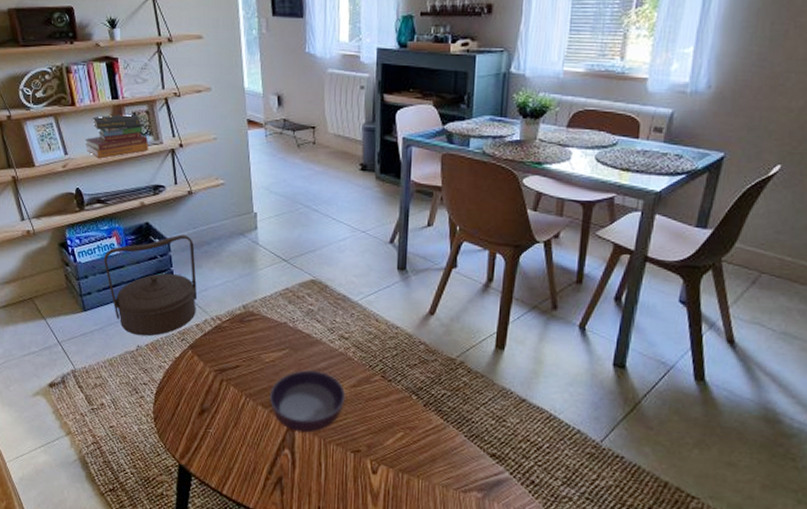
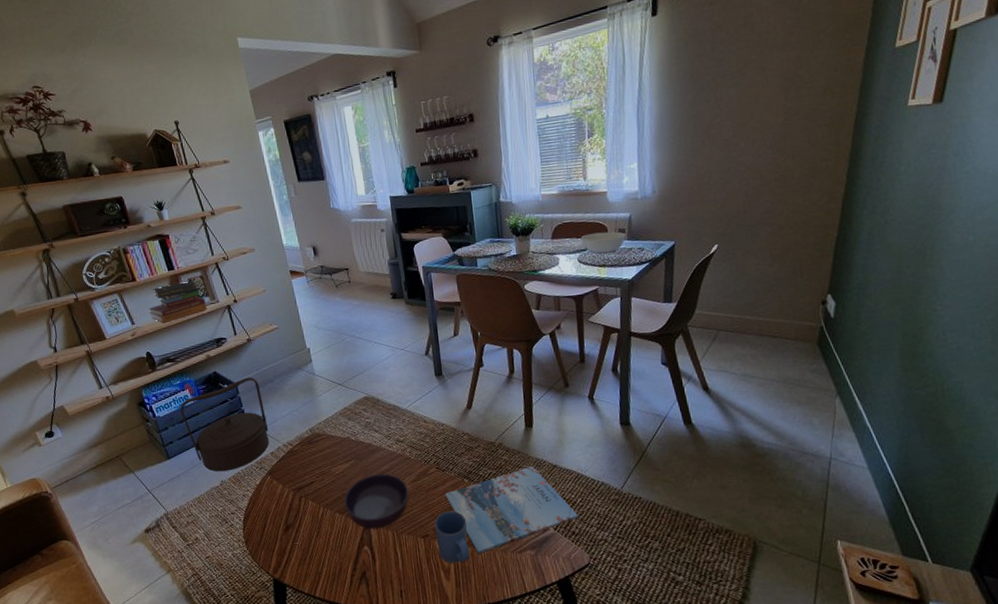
mug: none [368,427,407,490] -> present [434,510,470,564]
magazine: none [386,395,542,484] -> present [444,466,578,554]
bowl: none [603,127,662,156] -> present [580,231,626,255]

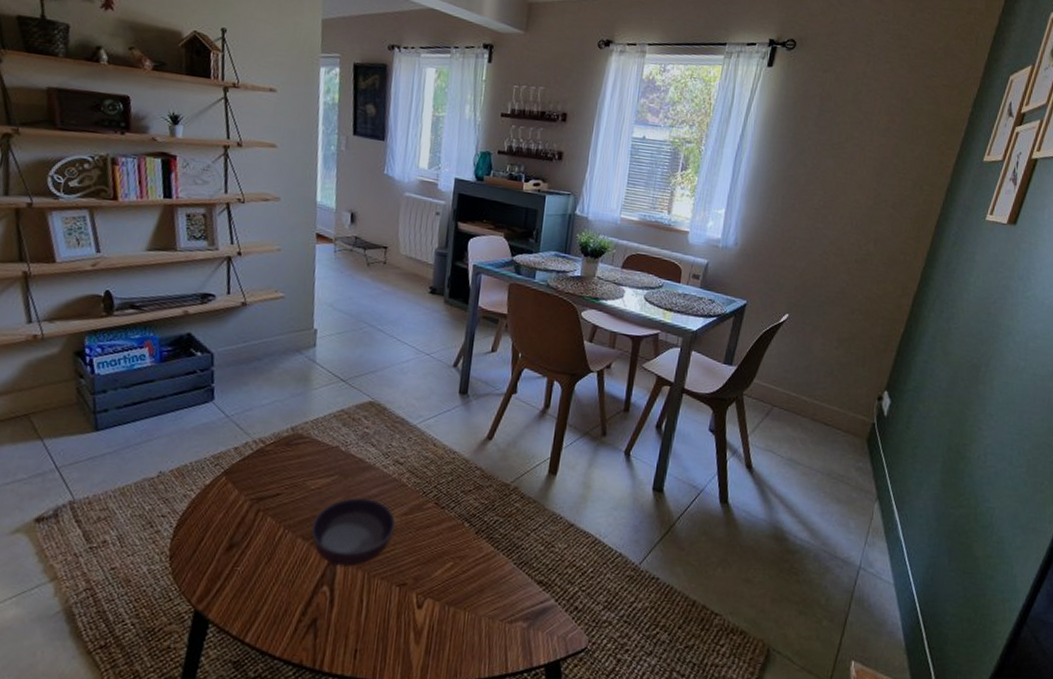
books: present [149,280,208,323] -> none [124,214,202,260]
basket: present [180,377,269,472] -> none [129,348,242,461]
mug: present [434,510,470,564] -> none [413,558,456,625]
magazine: present [444,466,578,554] -> none [437,520,586,617]
bowl: present [580,231,626,255] -> none [651,271,699,299]

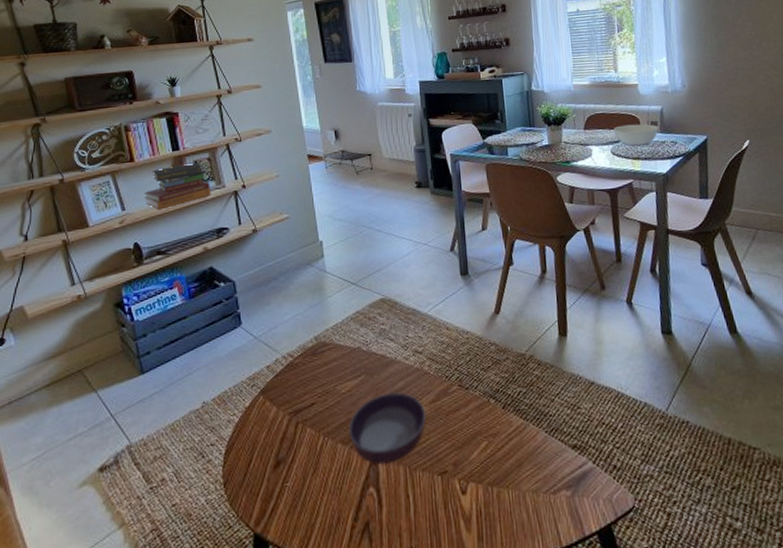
books: none [124,214,202,260] -> present [145,162,211,209]
bowl: none [651,271,699,299] -> present [613,124,659,147]

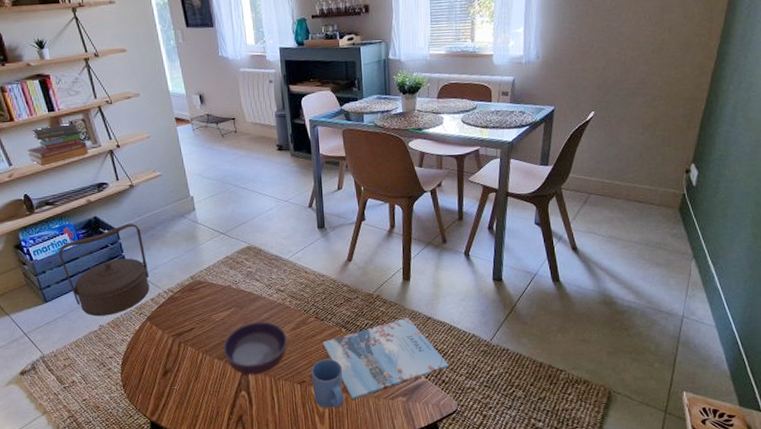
basket: none [165,273,266,391] -> present [58,223,150,317]
mug: none [454,439,496,510] -> present [311,358,345,409]
magazine: none [467,383,620,496] -> present [322,318,449,400]
bowl: present [613,124,659,147] -> none [465,94,509,116]

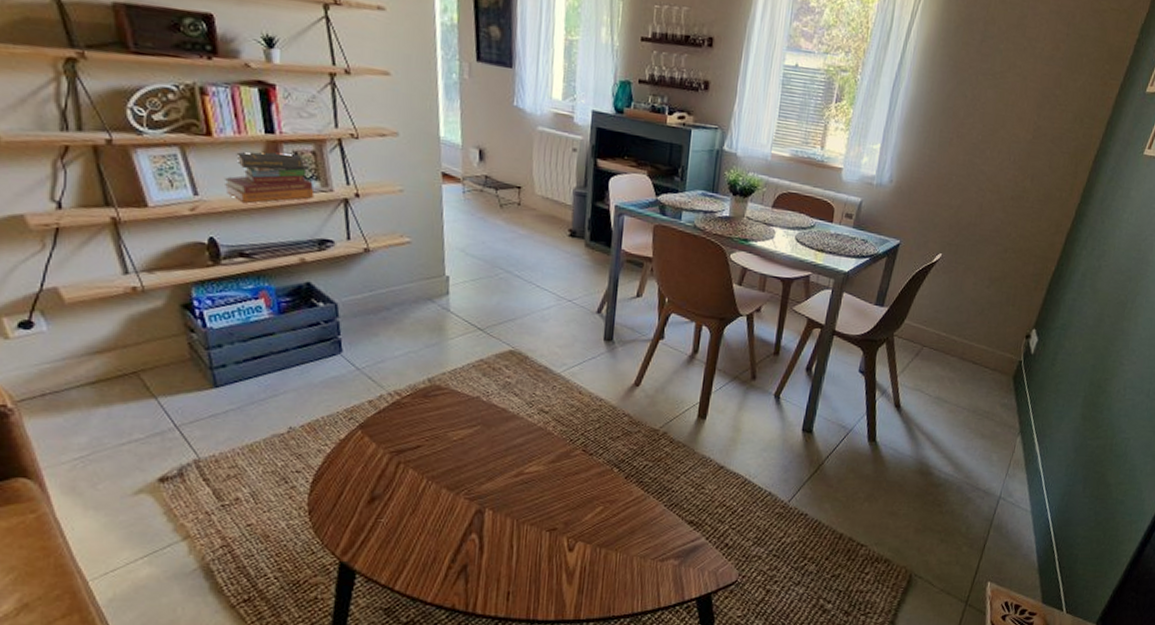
basket: present [58,223,150,317] -> none [246,297,371,416]
bowl: present [222,321,288,376] -> none [455,446,544,516]
mug: present [311,358,345,409] -> none [564,503,607,567]
magazine: present [322,318,449,400] -> none [586,464,736,558]

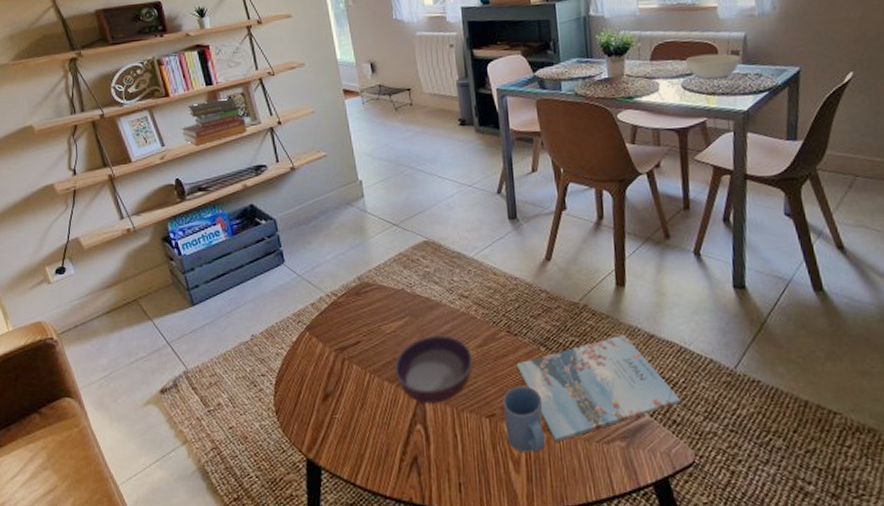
bowl: none [455,446,544,516] -> present [394,335,473,405]
mug: none [564,503,607,567] -> present [502,385,546,453]
magazine: none [586,464,736,558] -> present [516,335,681,442]
bowl: none [803,210,852,239] -> present [685,53,740,81]

